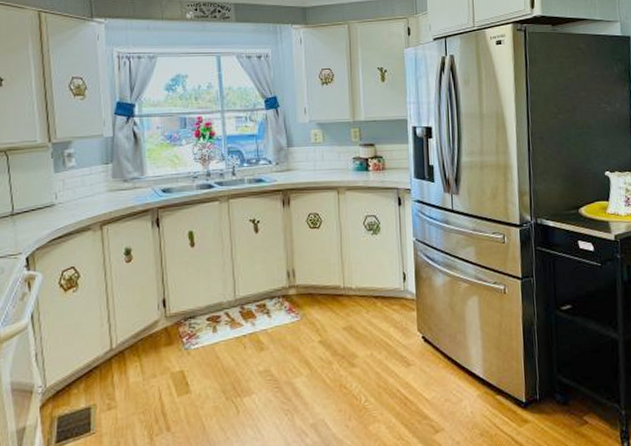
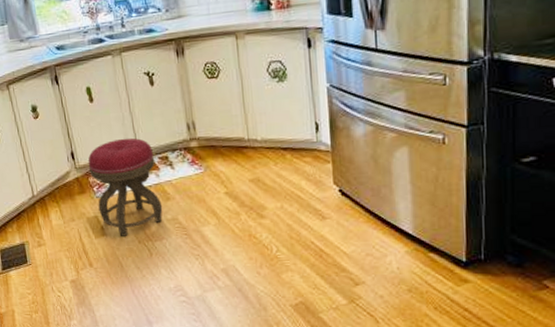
stool: none [180,284,255,393] -> present [88,137,163,236]

